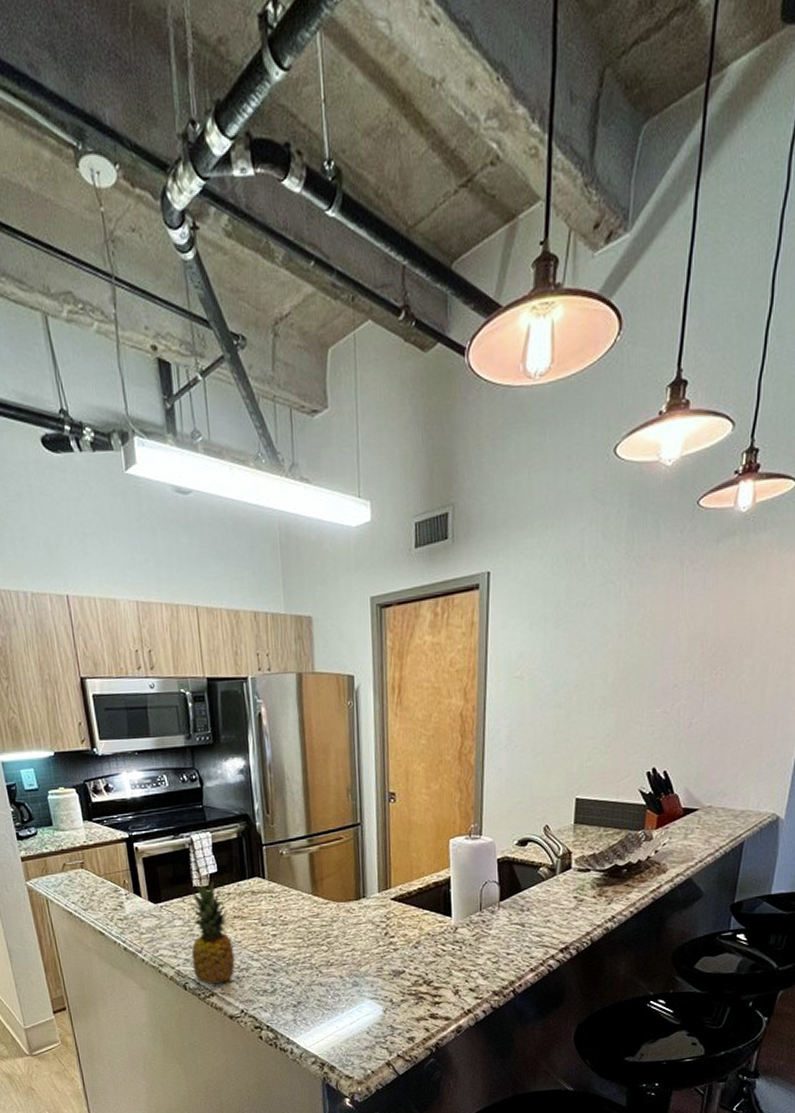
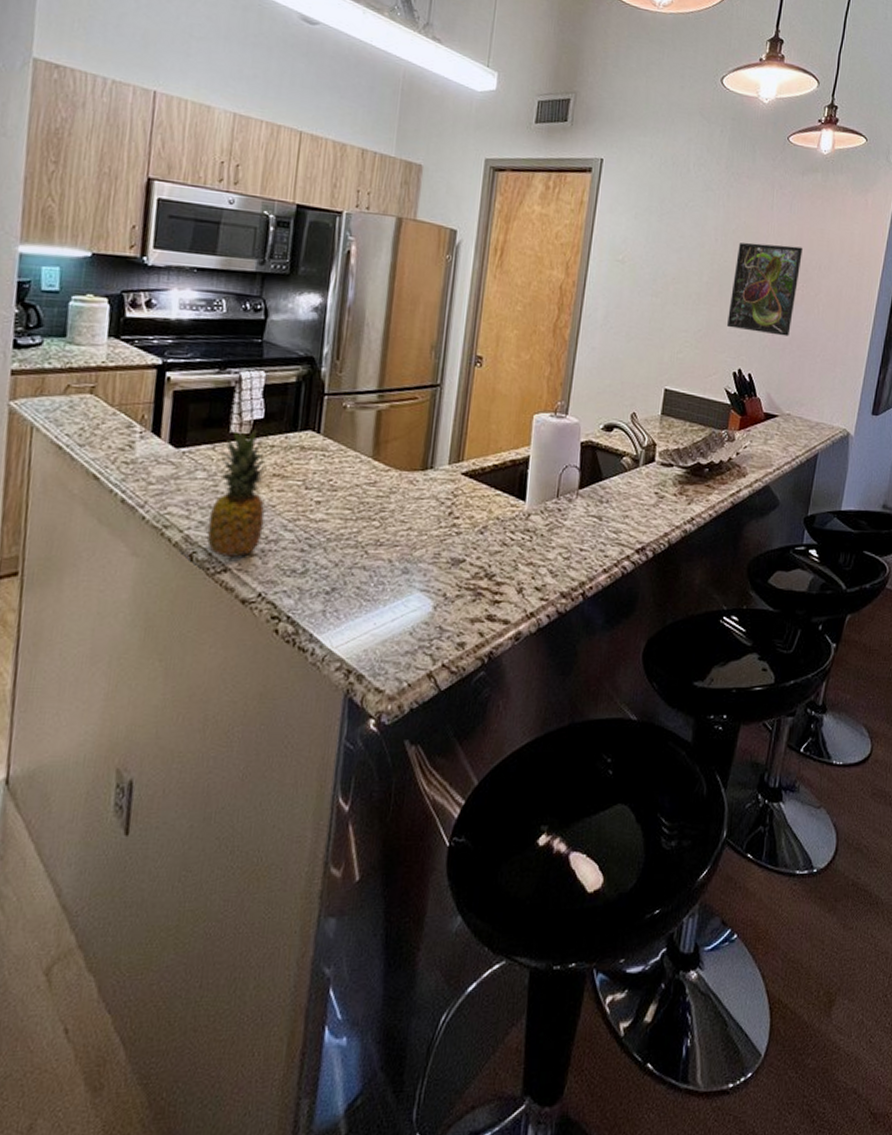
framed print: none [638,626,720,727] -> present [727,242,803,337]

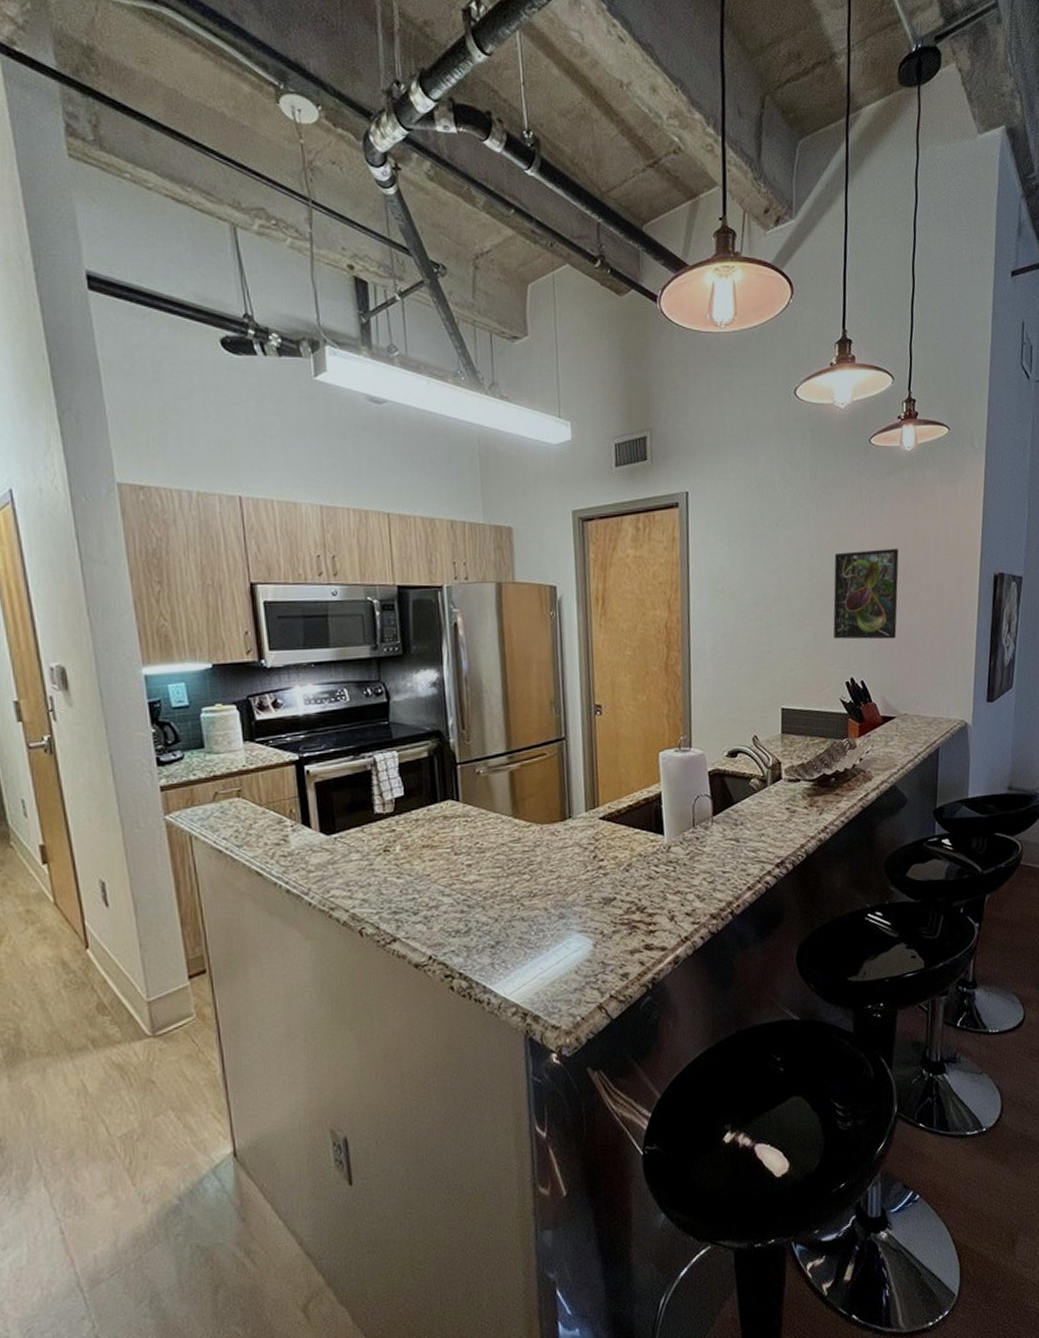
fruit: present [206,428,265,557] -> none [370,805,423,928]

